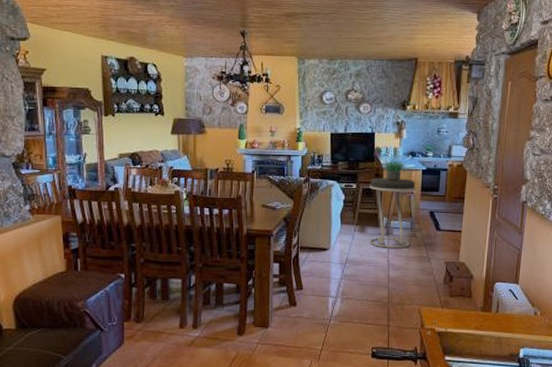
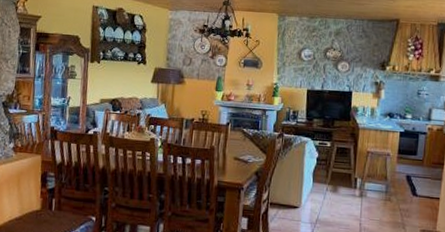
stool: present [369,178,416,248] -> none [341,137,393,212]
potted plant: present [381,154,407,182] -> none [358,114,384,143]

